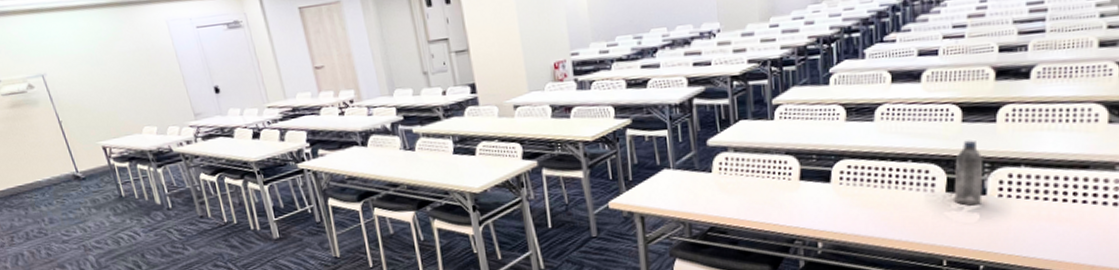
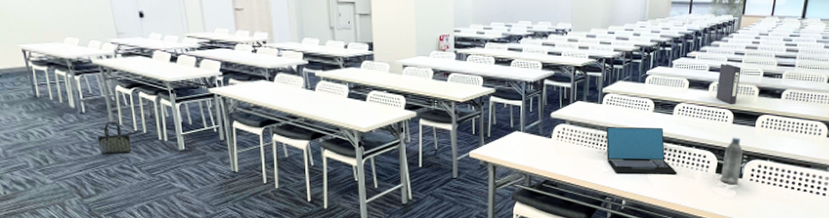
tote bag: none [187,214,224,253] -> present [97,121,132,154]
laptop: none [783,141,891,208] -> present [606,127,678,175]
binder: none [932,42,965,97] -> present [715,63,742,104]

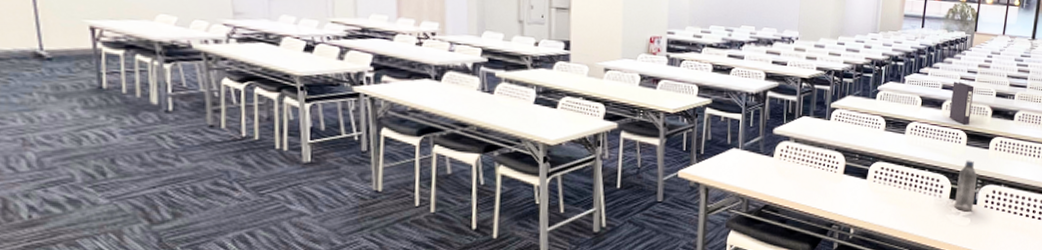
tote bag: present [97,121,132,154] -> none [186,123,235,166]
laptop: present [606,127,678,175] -> none [833,146,910,200]

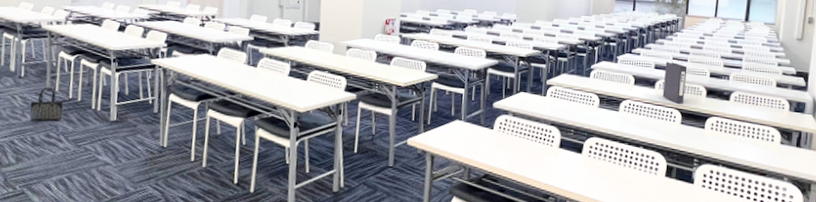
tote bag: none [186,123,235,166] -> present [29,87,63,121]
water bottle: present [954,160,978,212] -> none [670,138,694,191]

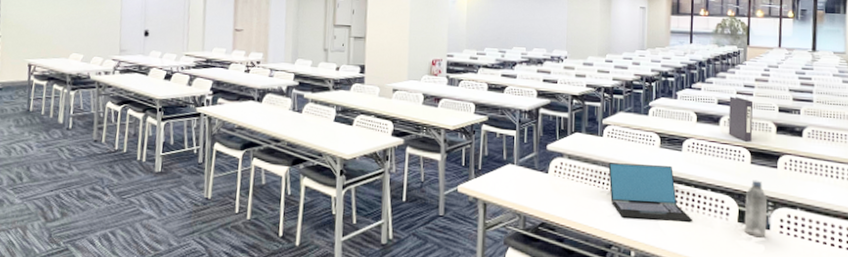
tote bag: present [29,87,63,121] -> none [76,138,109,174]
laptop: none [549,120,625,176] -> present [608,163,693,222]
water bottle: none [670,138,694,191] -> present [744,180,768,238]

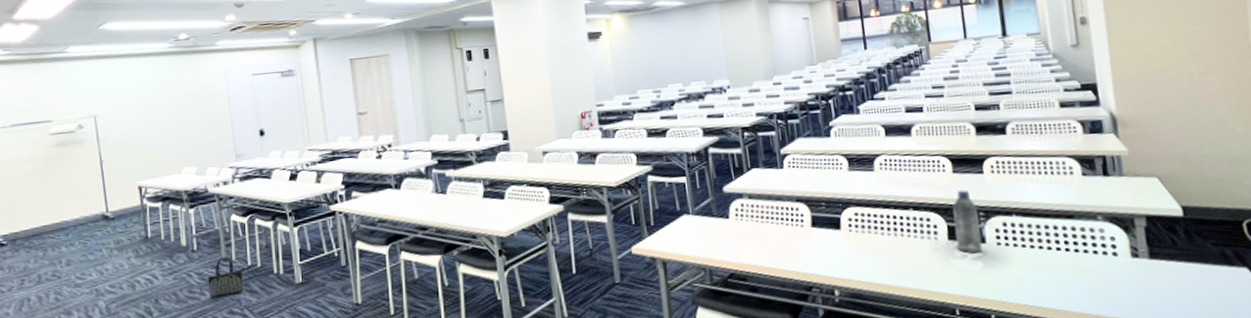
tote bag: none [76,138,109,174] -> present [208,257,244,298]
laptop: present [608,163,693,222] -> none [794,189,899,255]
binder: present [728,96,754,142] -> none [917,100,950,150]

